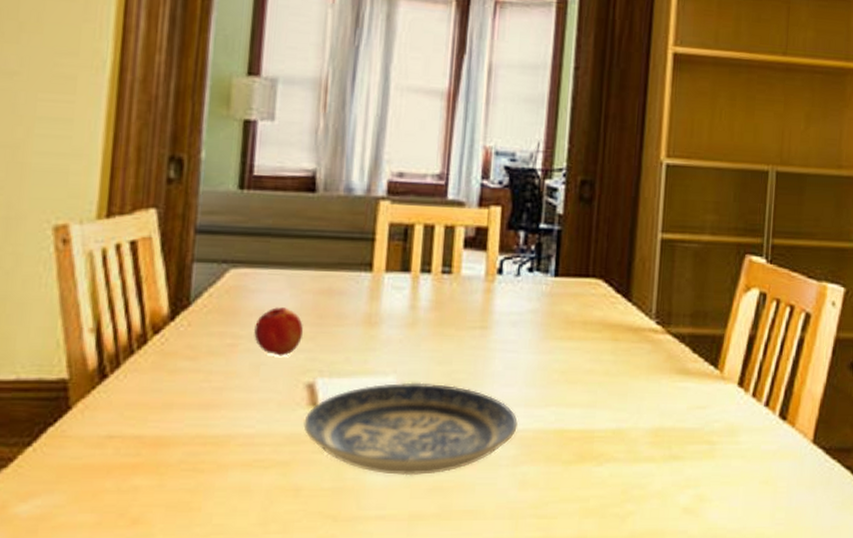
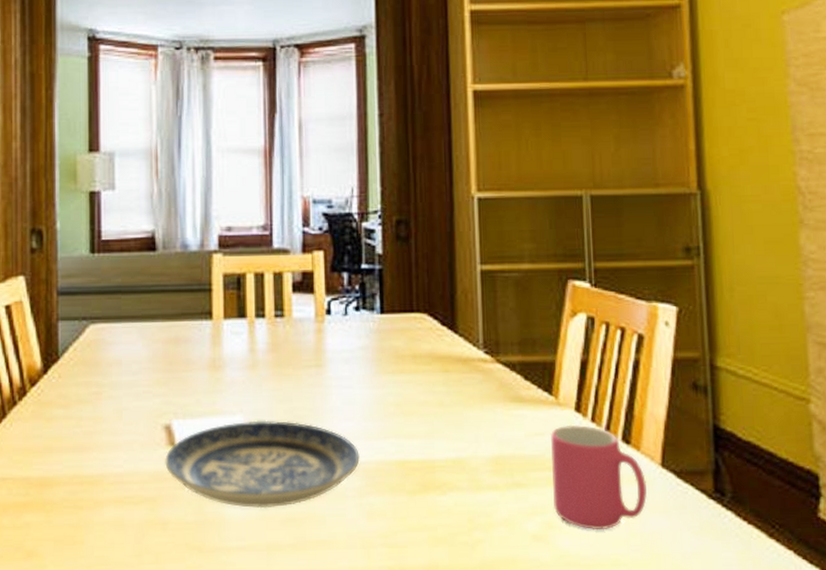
peach: present [253,307,304,356] -> none [114,357,157,401]
mug: none [707,399,797,504] -> present [551,424,647,530]

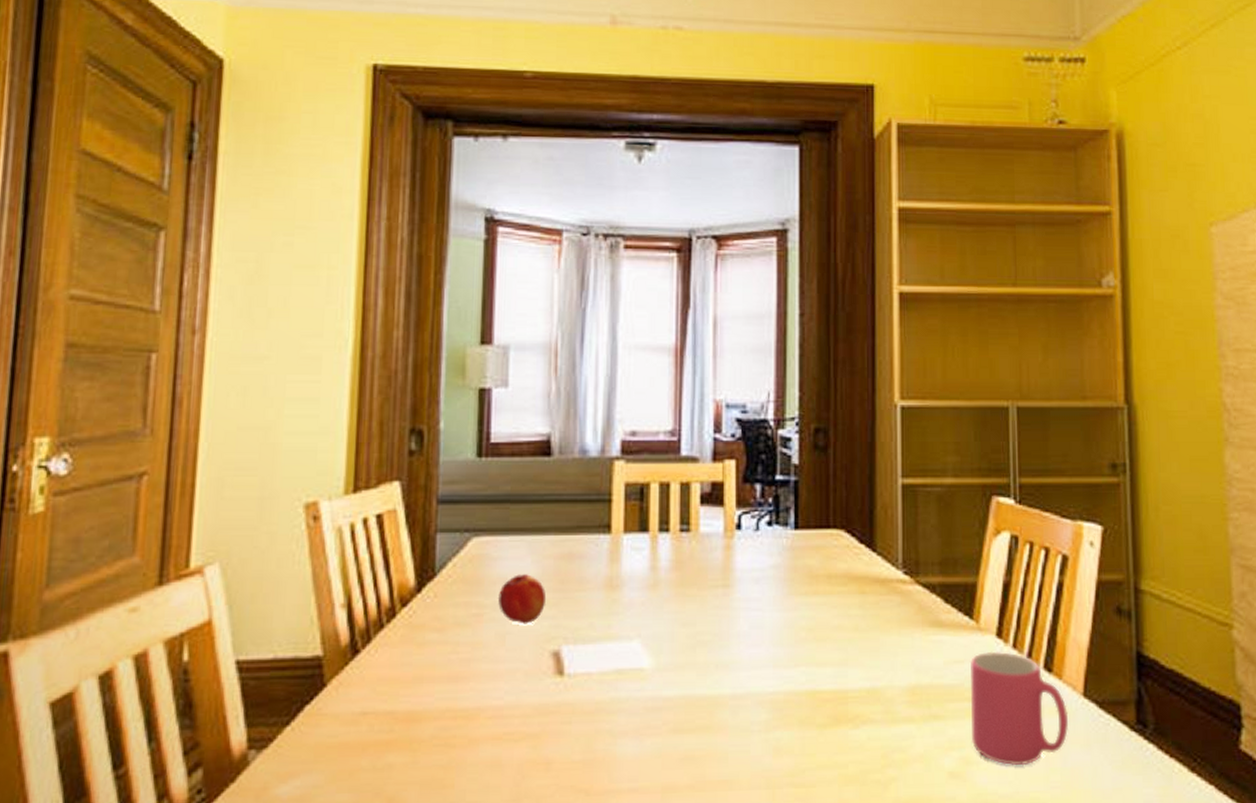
peach: none [114,357,157,401] -> present [497,574,547,624]
plate: present [165,420,360,509] -> none [551,646,767,746]

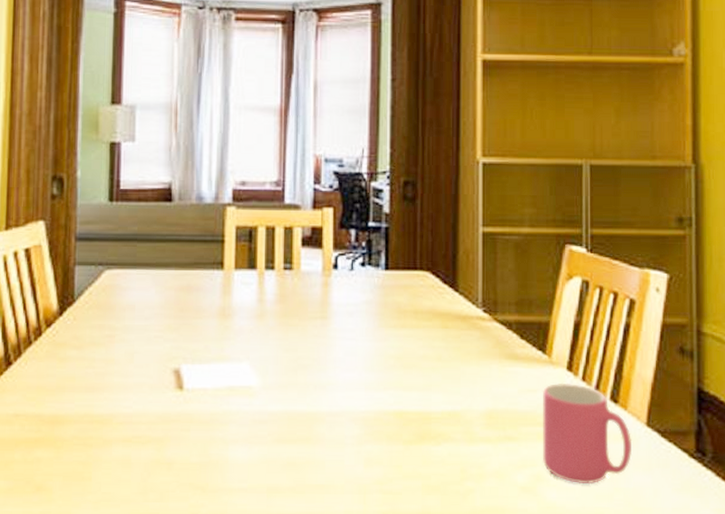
peach: present [497,574,547,624] -> none [126,303,169,345]

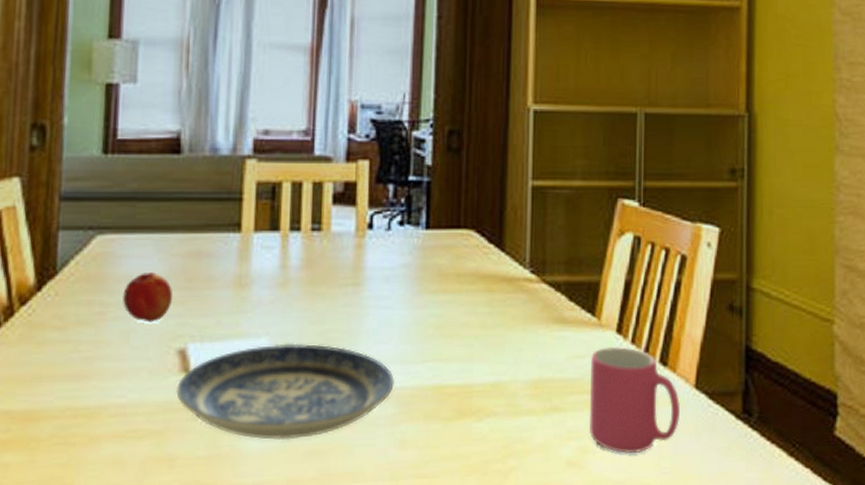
peach: none [126,303,169,345] -> present [122,272,173,323]
plate: none [173,368,360,453] -> present [176,343,394,441]

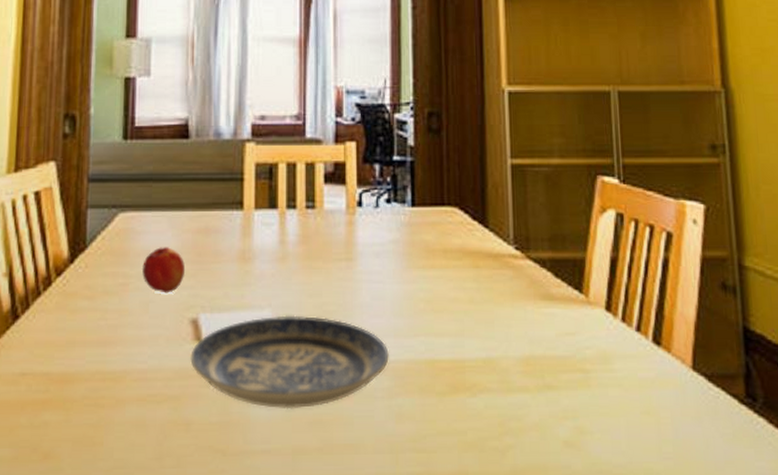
mug: present [590,346,680,454] -> none [581,324,679,437]

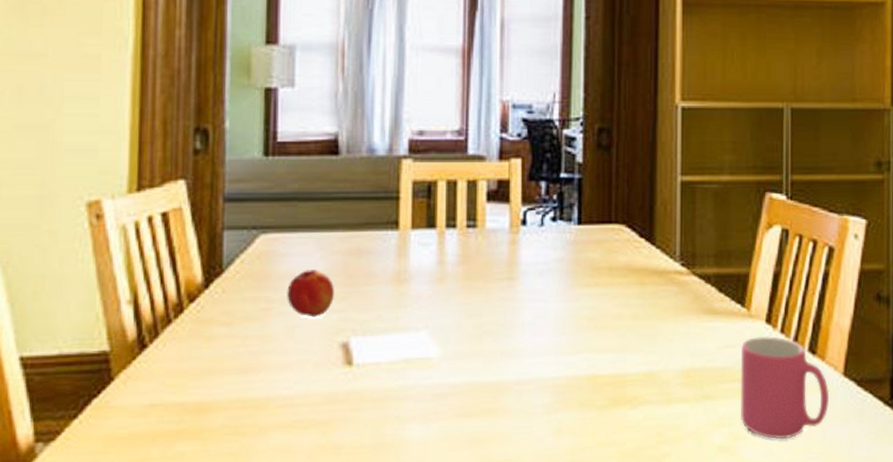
plate: present [190,315,389,409] -> none [340,336,550,429]
mug: none [581,324,679,437] -> present [741,336,829,439]

